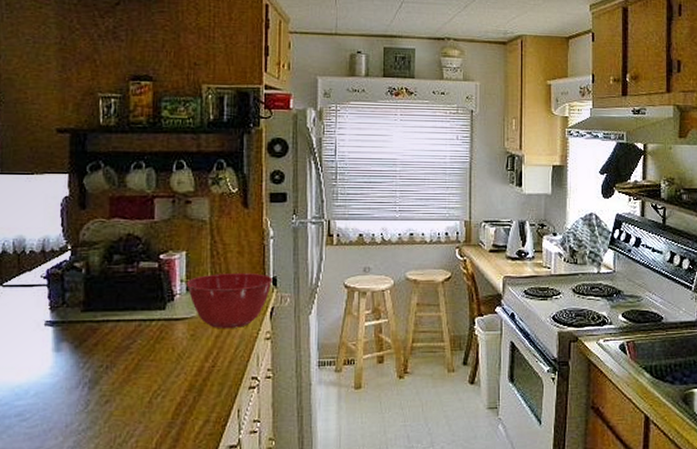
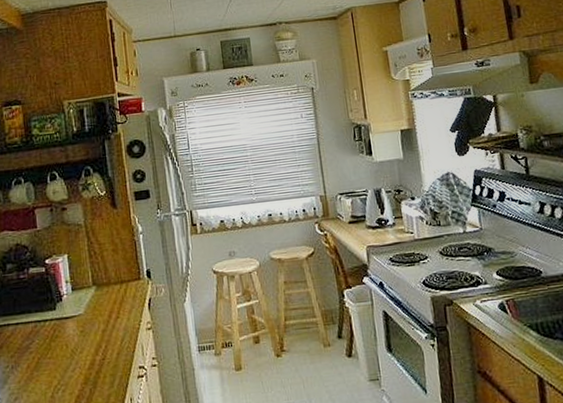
mixing bowl: present [186,273,273,329] -> none [71,268,147,323]

